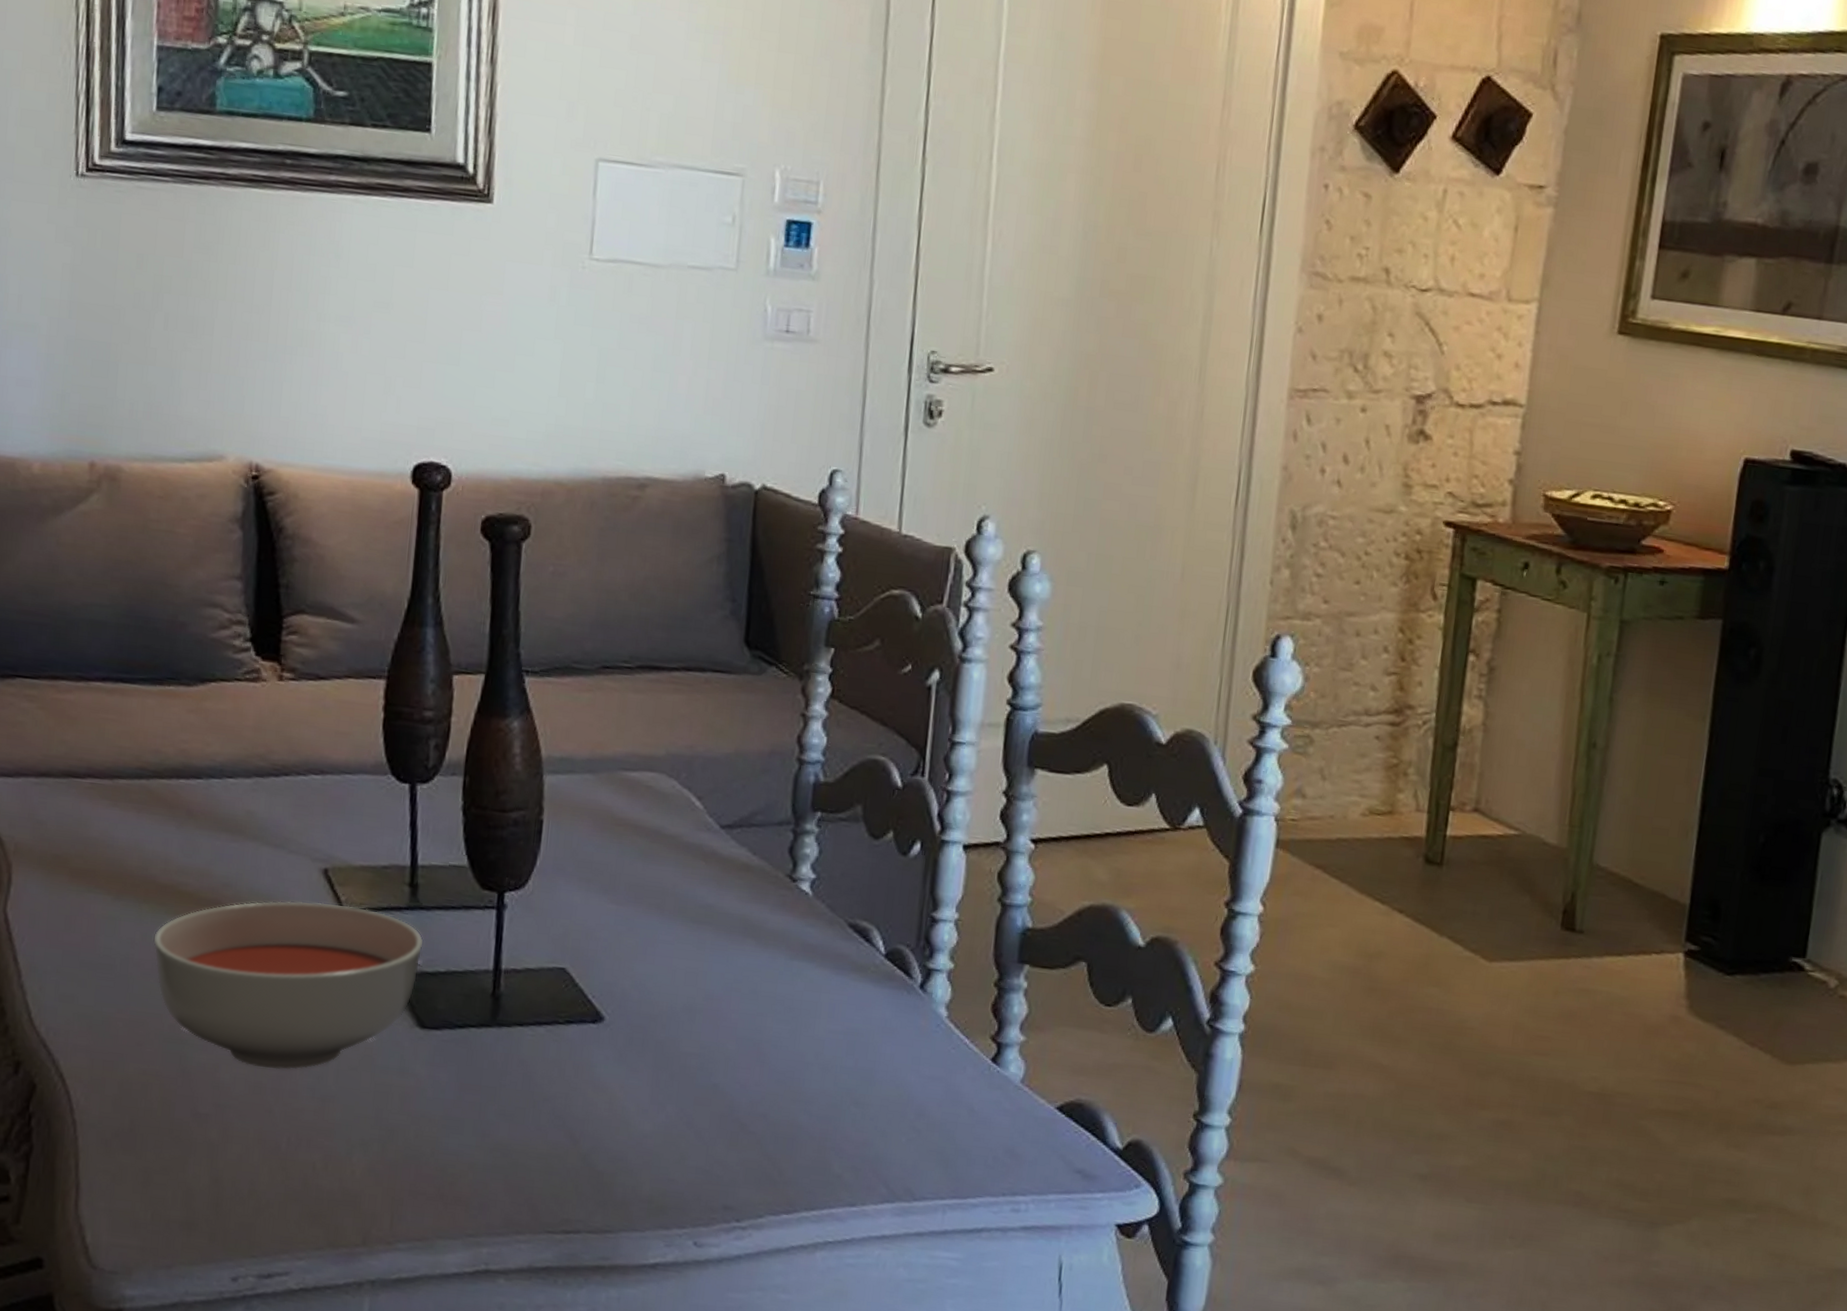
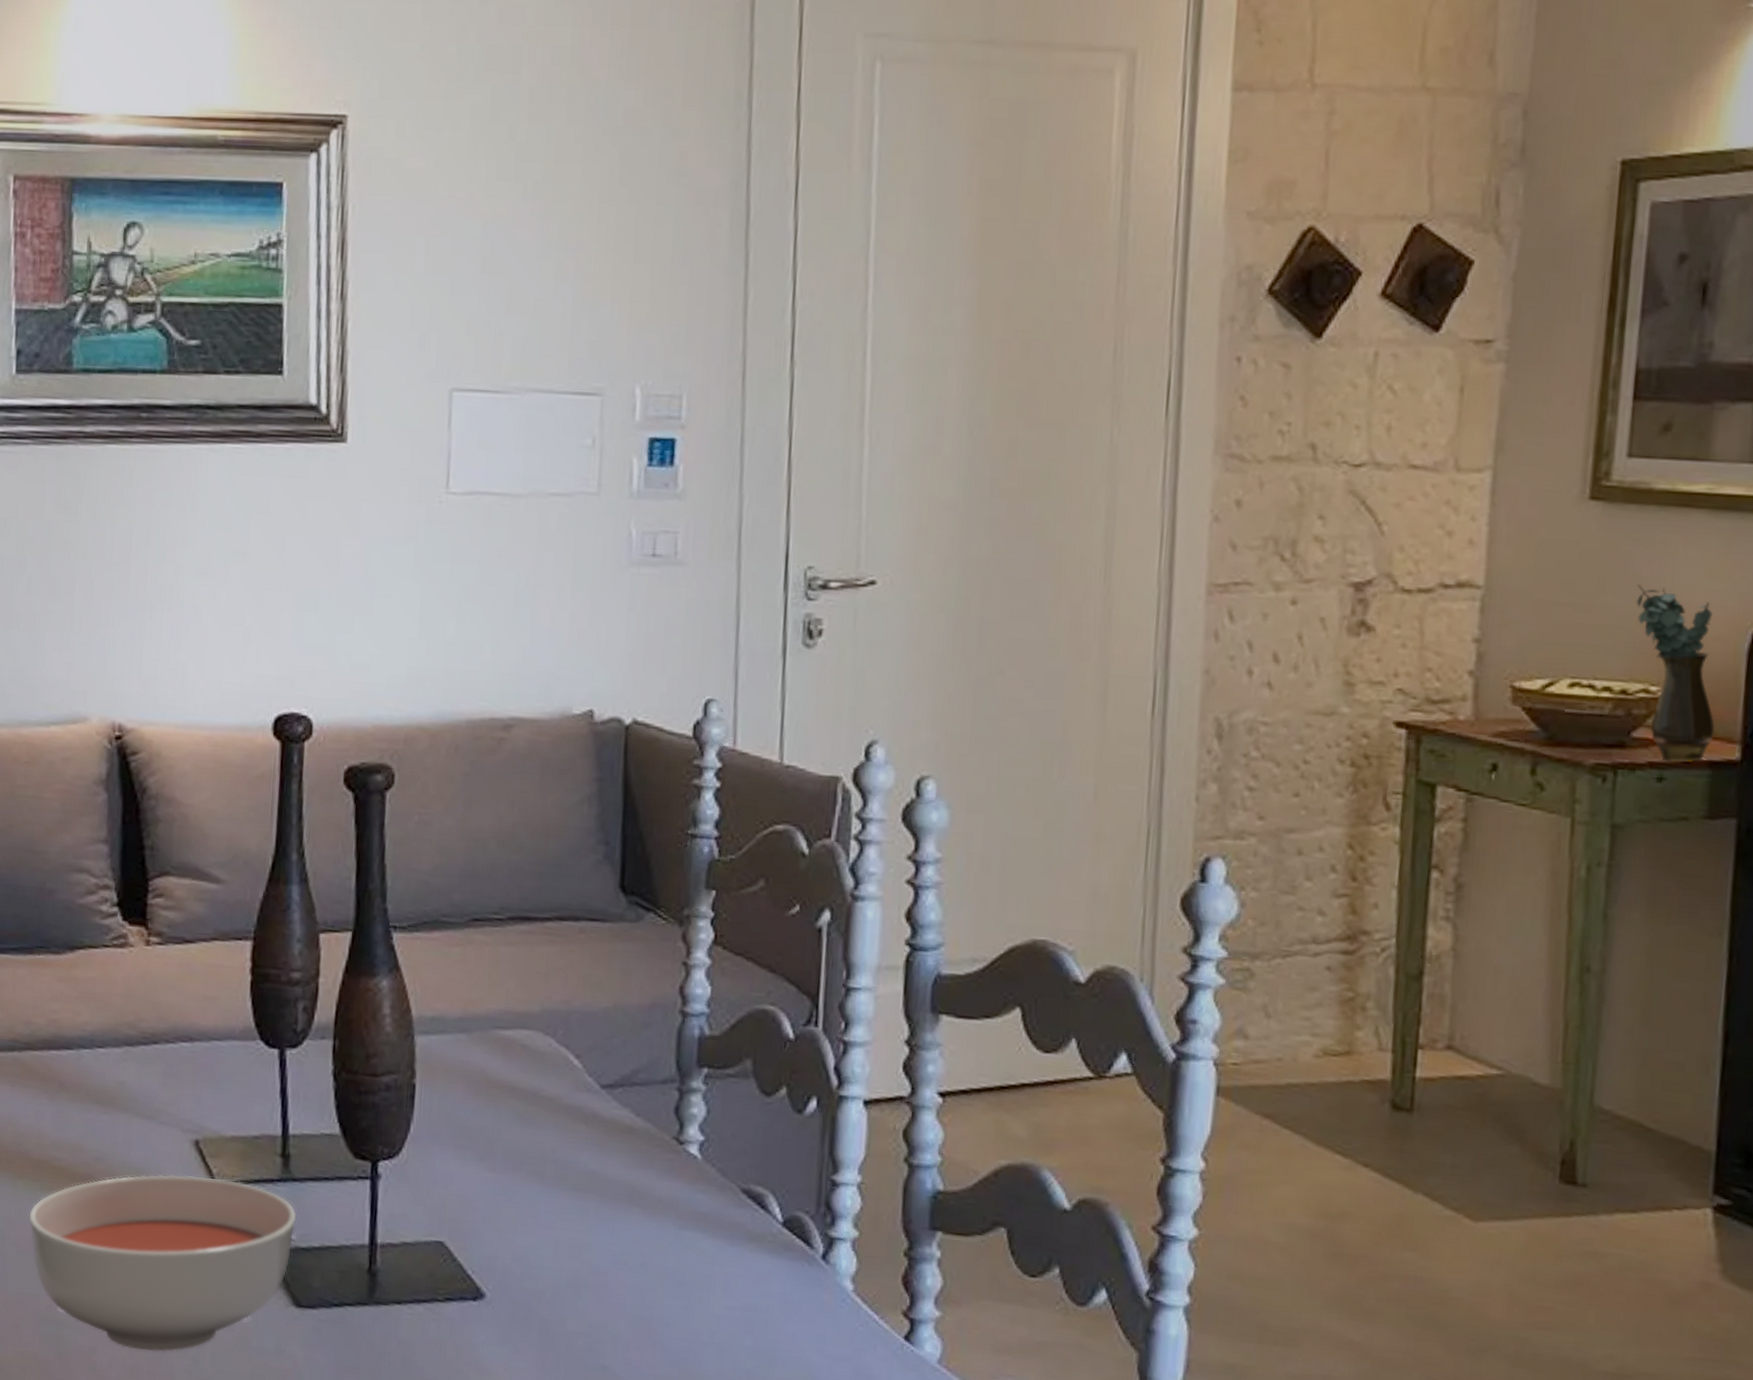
vase: none [1651,411,1714,569] -> present [1635,584,1716,762]

